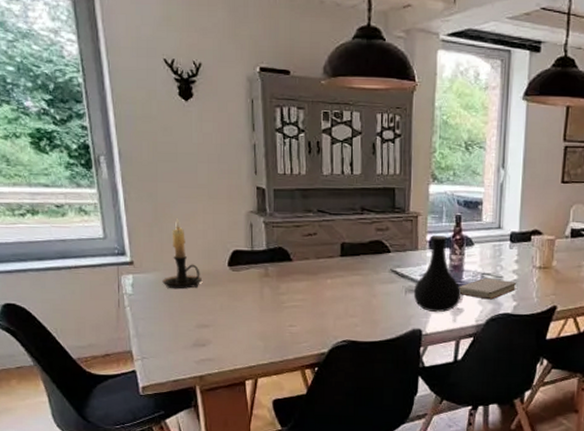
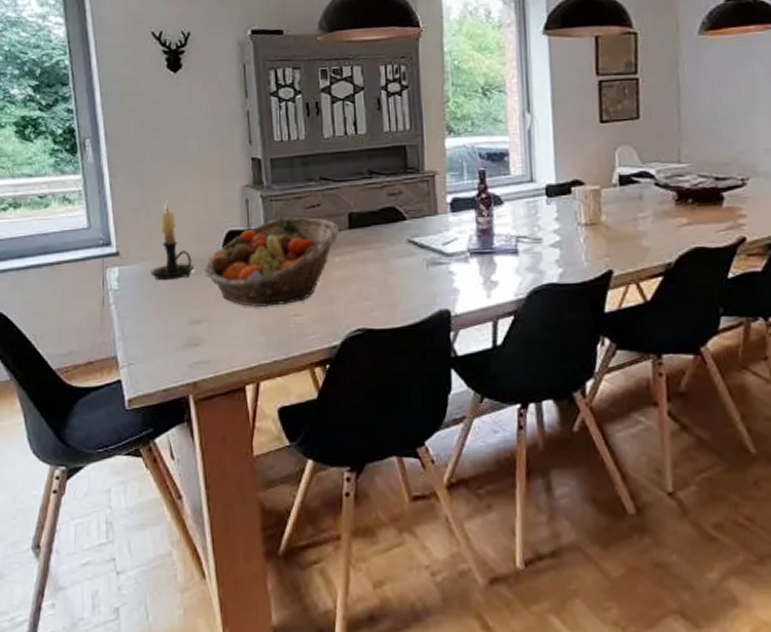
fruit basket: none [210,242,332,318] -> present [203,217,339,308]
vase: present [413,235,462,313] -> none [436,195,495,288]
book: present [459,277,517,300] -> none [491,241,561,268]

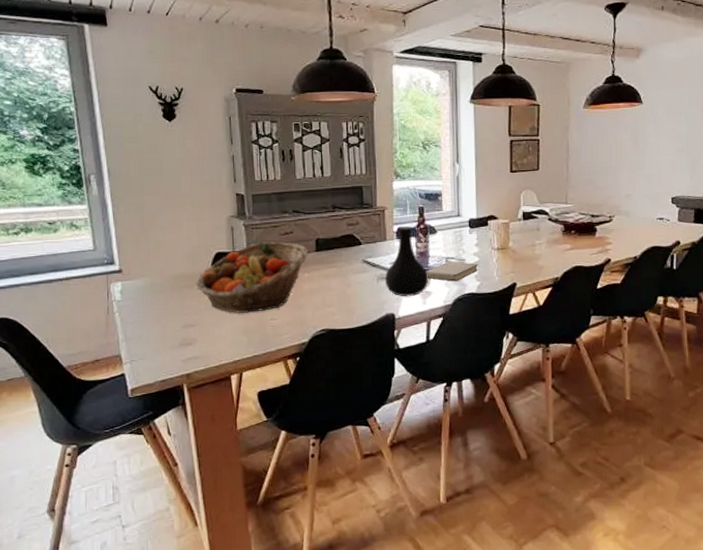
candle holder: present [150,200,194,281] -> none [149,227,187,293]
vase: none [436,195,495,288] -> present [384,226,429,297]
book: none [491,241,561,268] -> present [426,261,479,282]

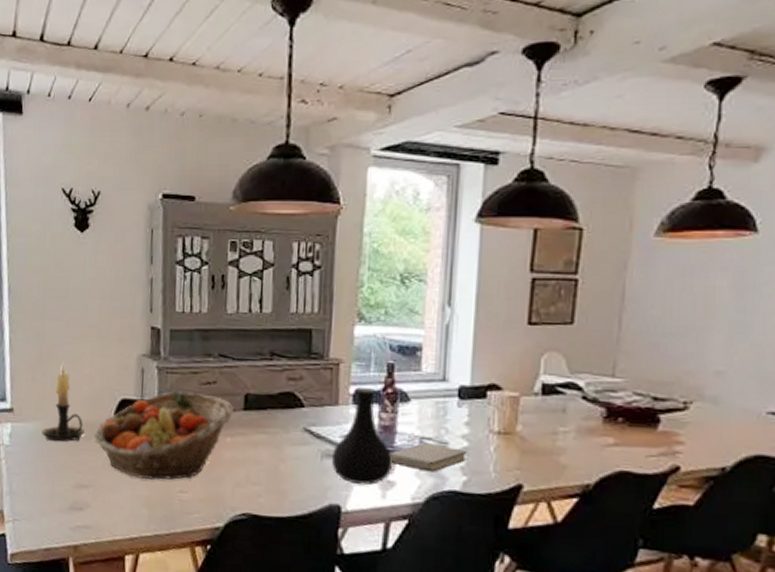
candle holder: none [149,227,187,293] -> present [41,361,84,442]

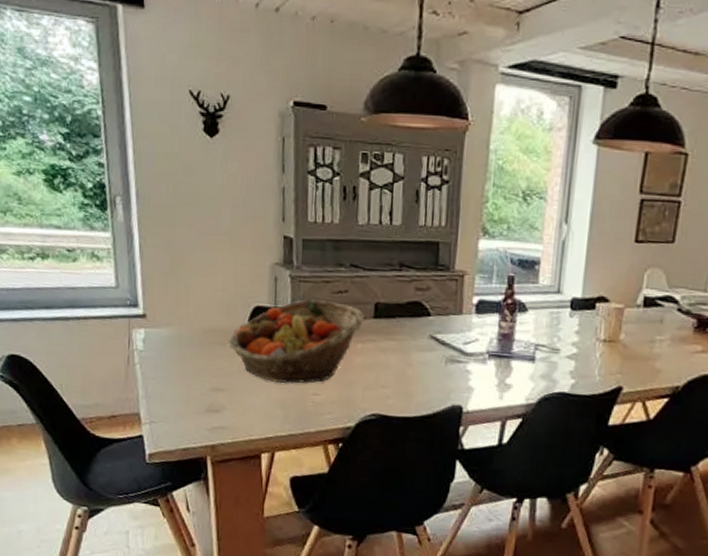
candle holder: present [41,361,84,442] -> none [176,268,219,348]
vase: present [331,388,394,485] -> none [454,298,511,388]
book: present [390,442,468,472] -> none [508,349,576,376]

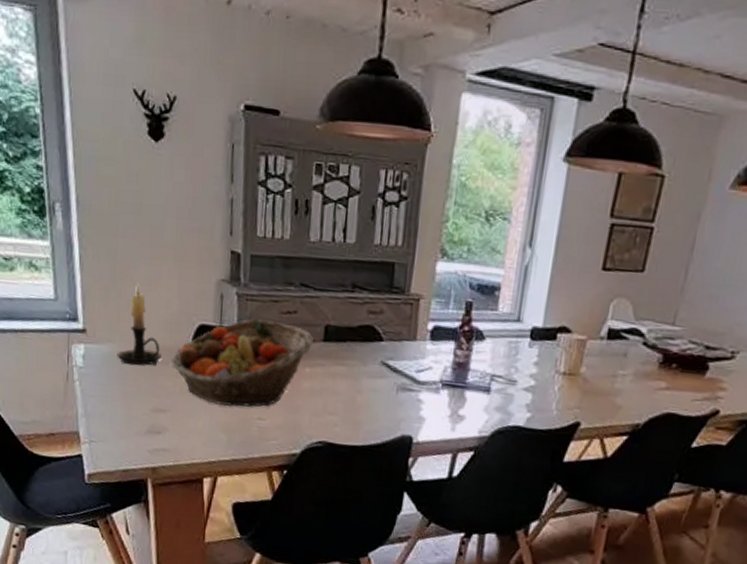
candle holder: none [176,268,219,348] -> present [117,282,161,366]

